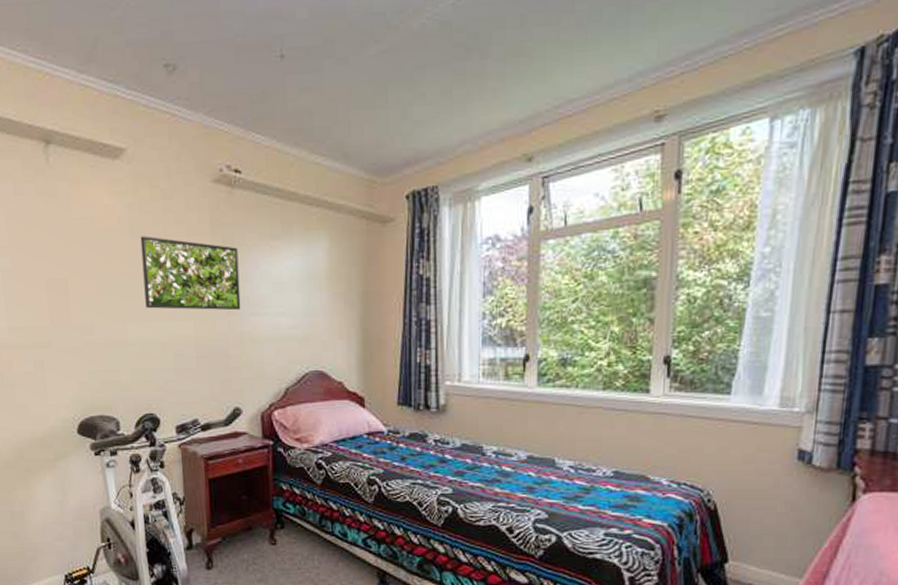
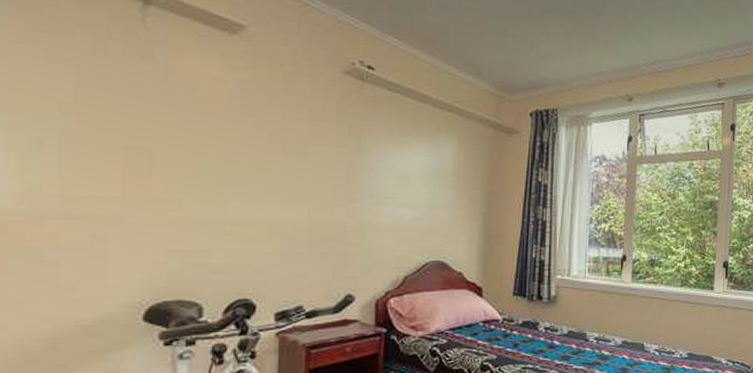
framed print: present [140,236,241,311] -> none [252,114,364,198]

